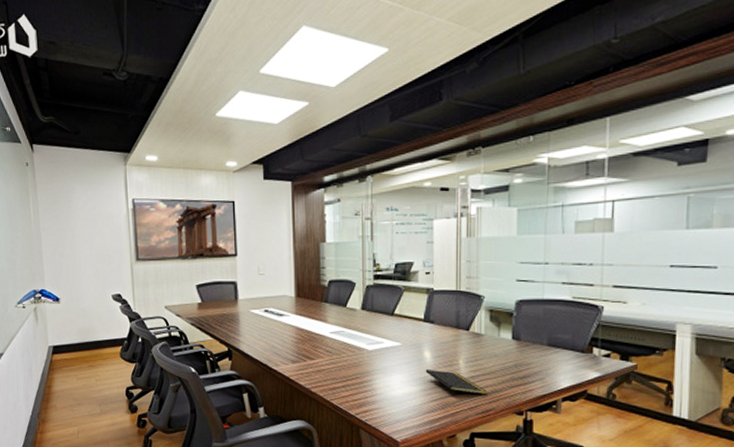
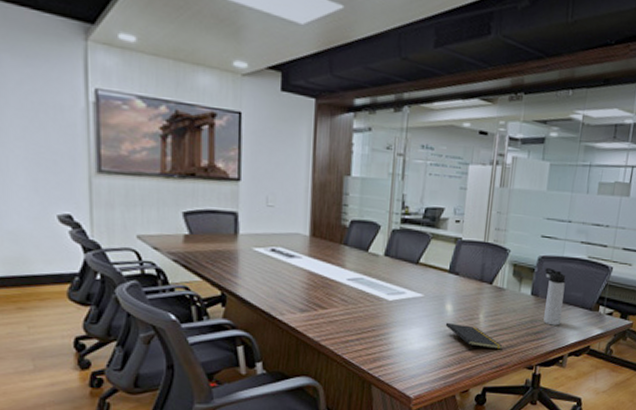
thermos bottle: none [525,311,550,369] -> present [544,268,566,326]

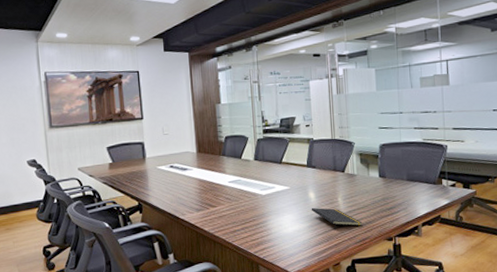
thermos bottle: present [544,268,566,326] -> none [387,153,410,201]

